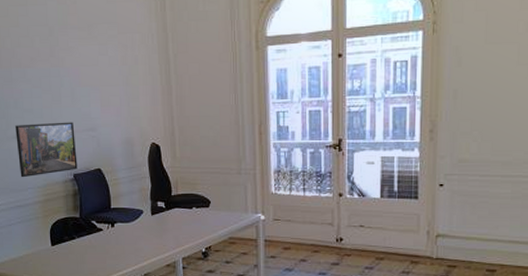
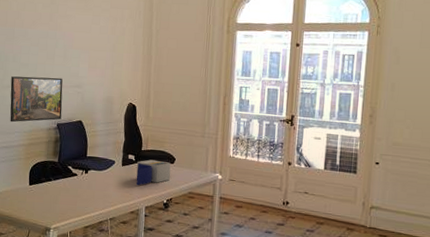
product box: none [168,205,206,235] -> present [136,159,171,186]

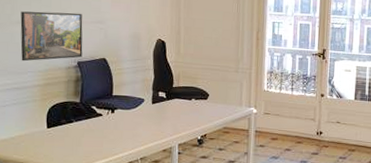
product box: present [136,159,171,186] -> none [167,96,204,123]

